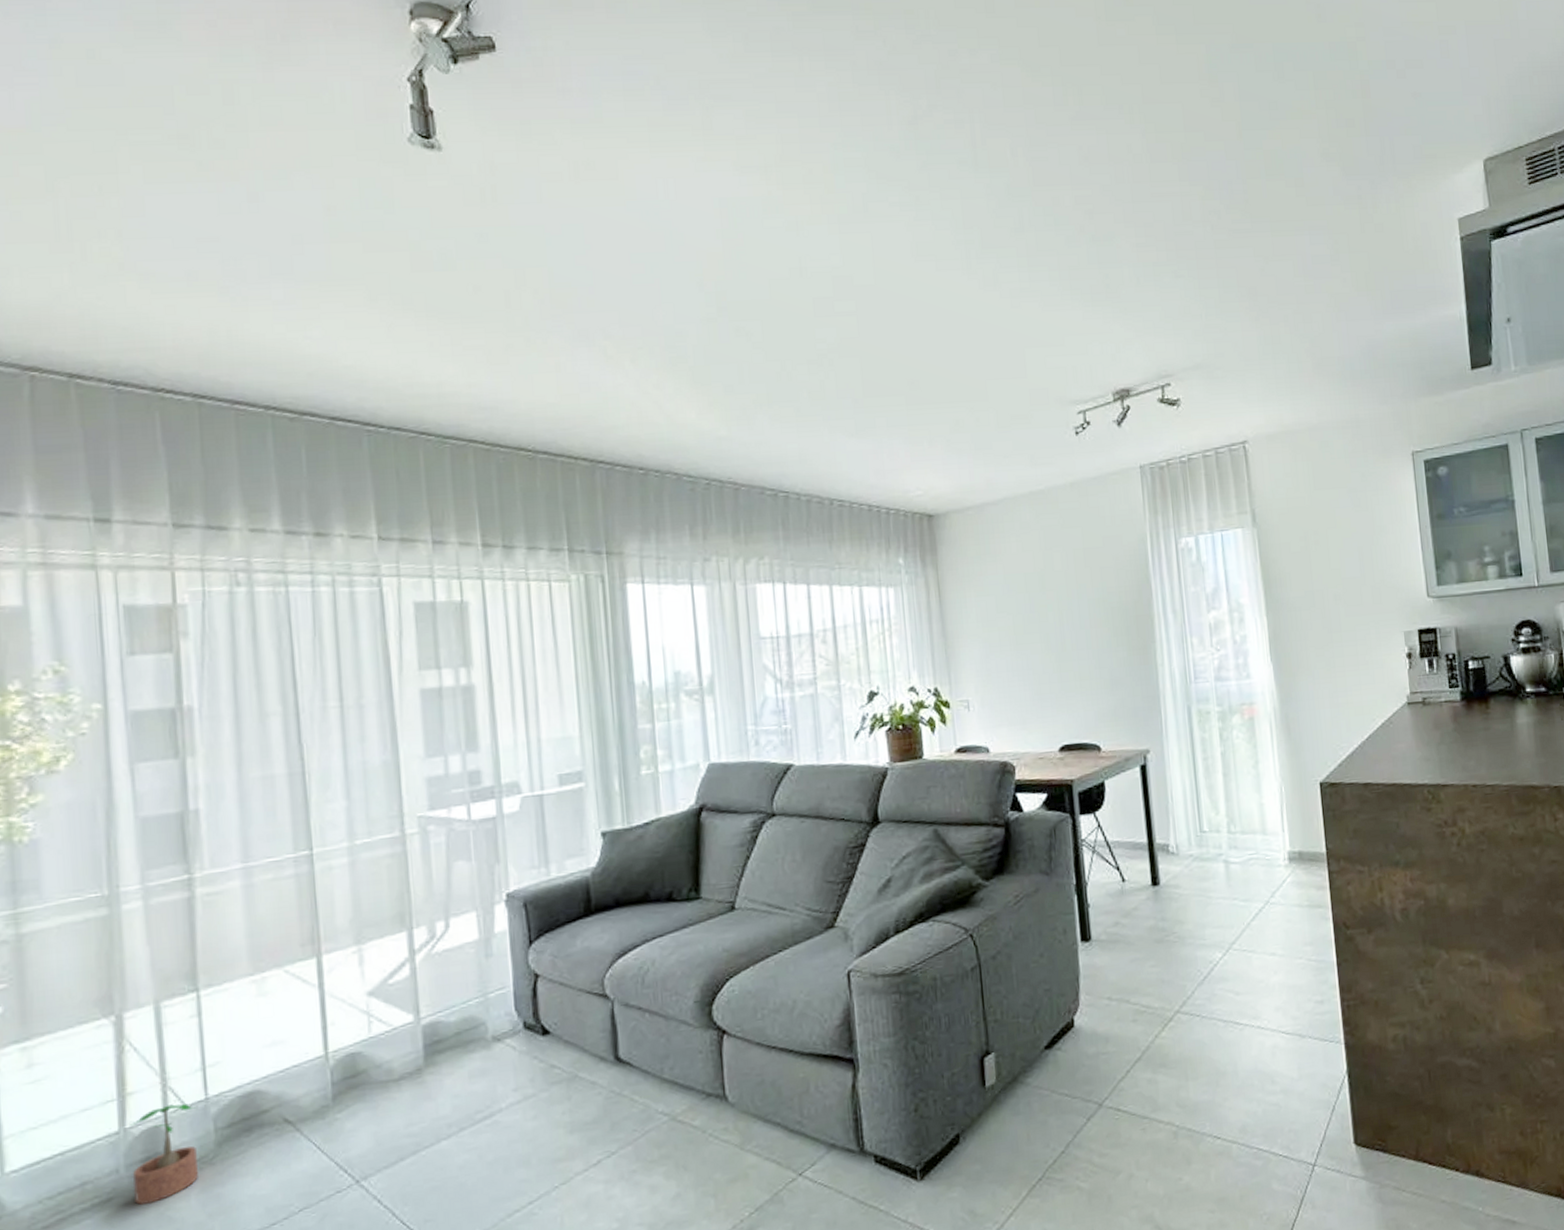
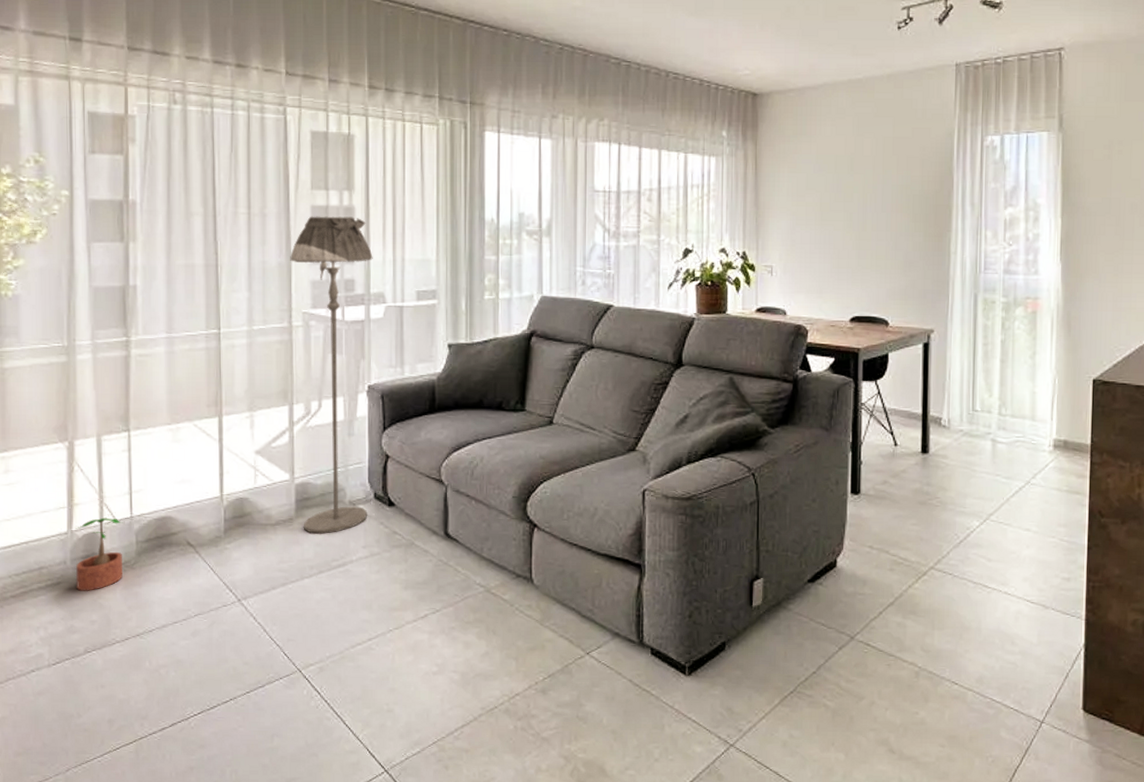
floor lamp: none [397,697,517,1084] -> present [290,216,373,534]

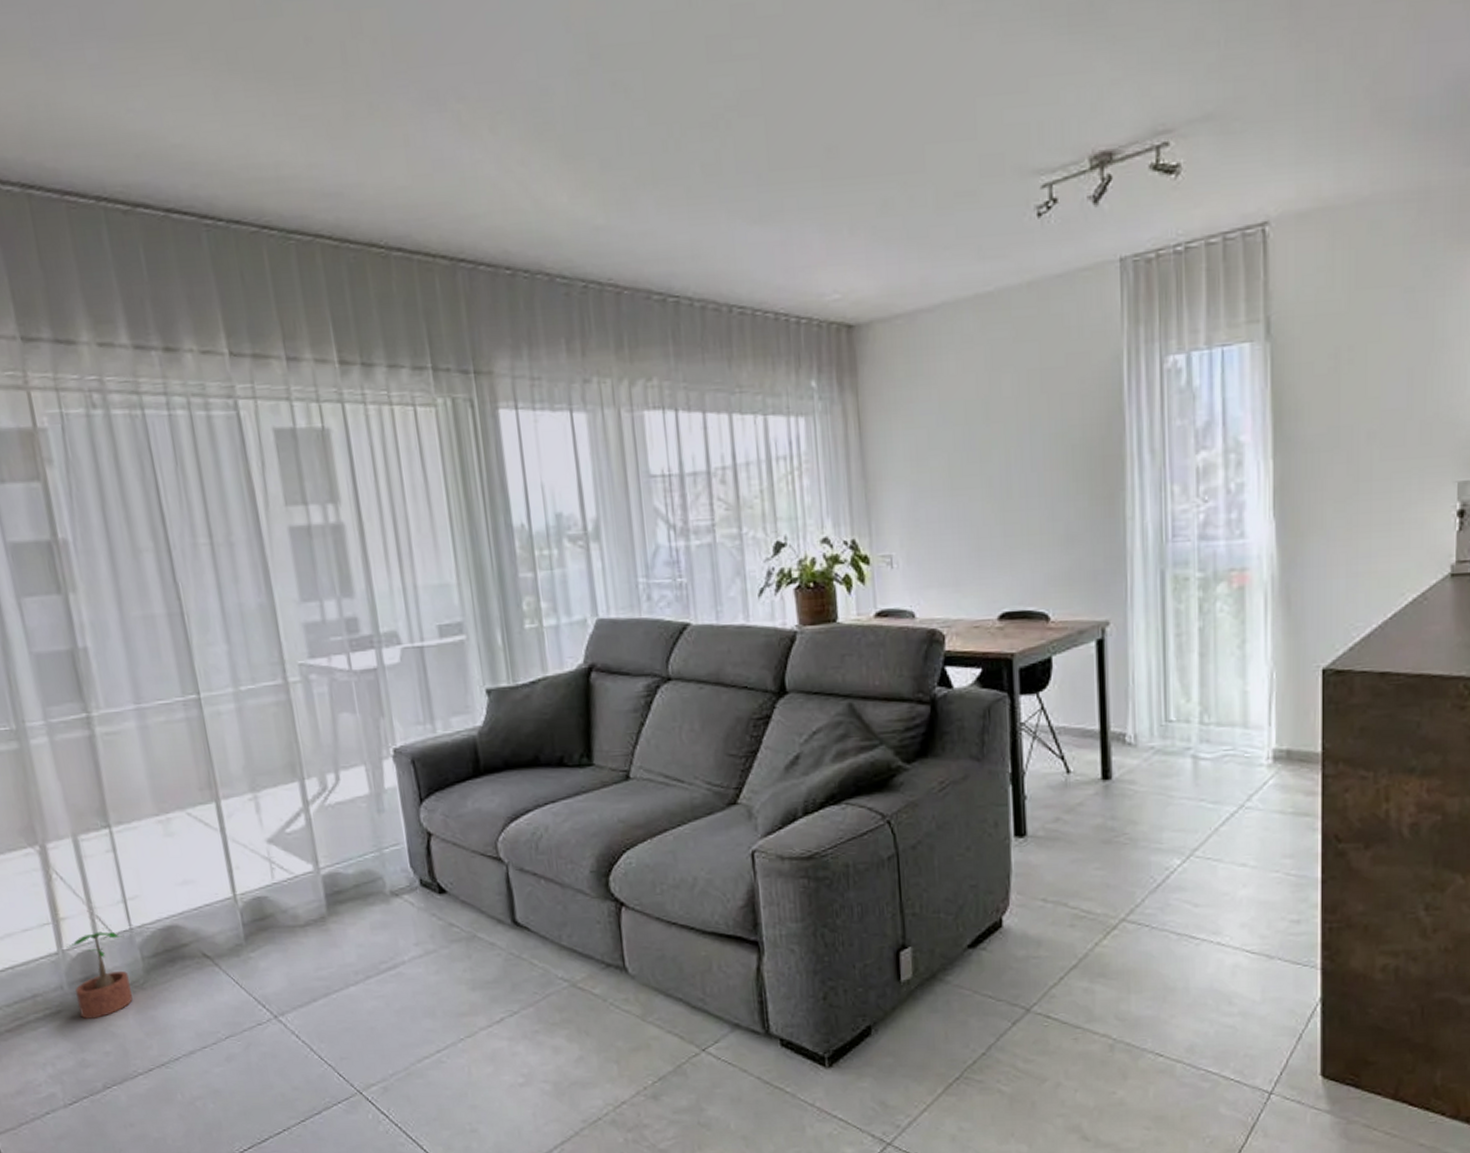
floor lamp: present [290,216,373,534] -> none [272,537,416,933]

